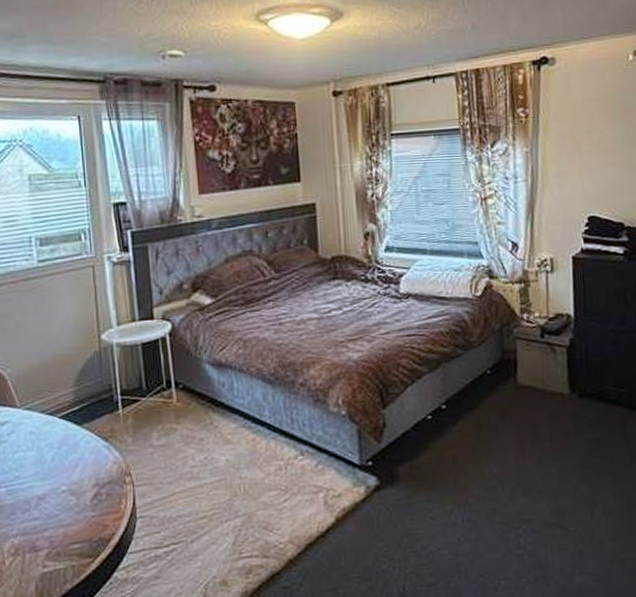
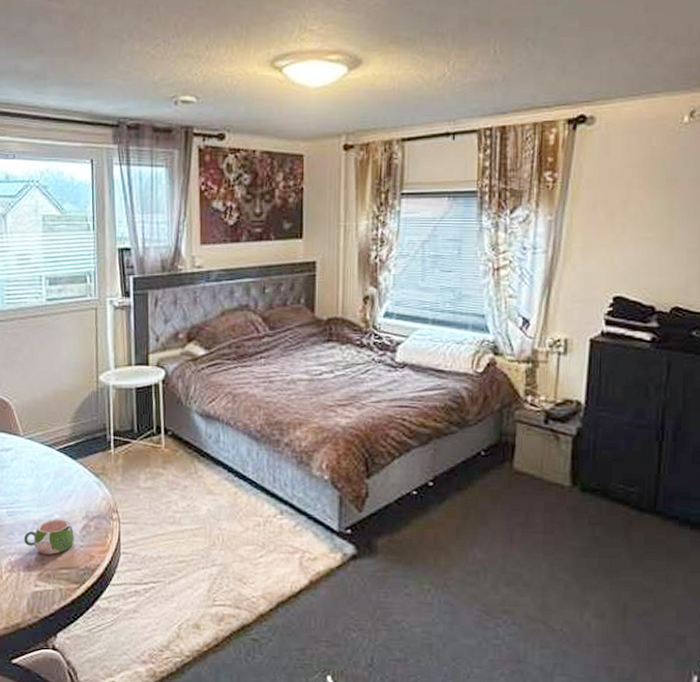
mug: none [28,490,86,531] -> present [24,519,75,555]

